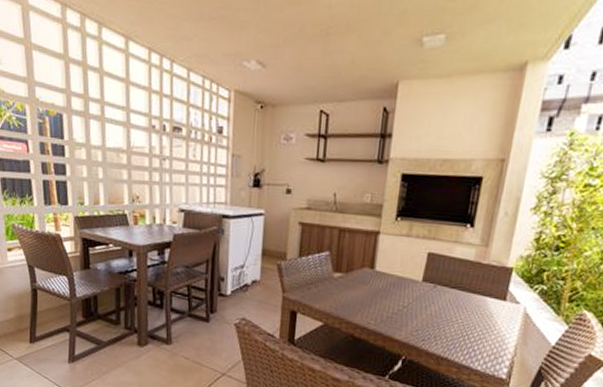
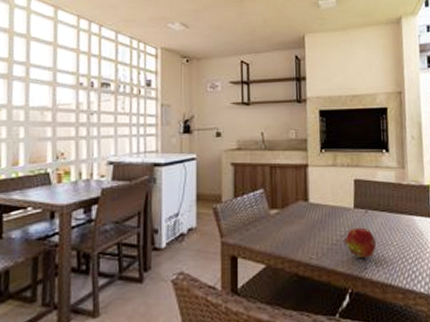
fruit: none [404,300,440,331] -> present [343,227,376,259]

